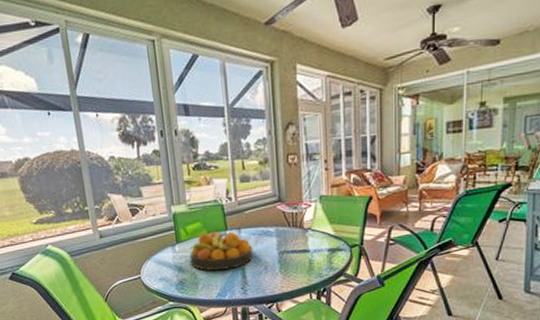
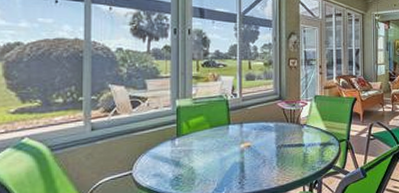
fruit bowl: present [189,231,254,271] -> none [189,125,253,166]

